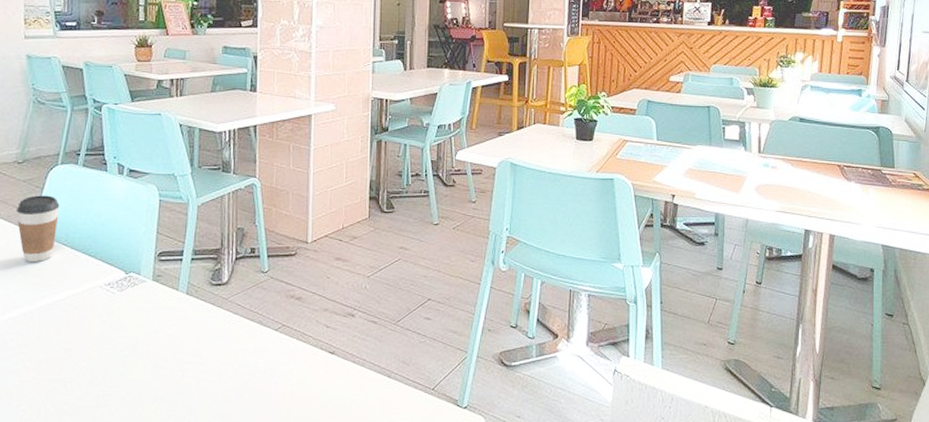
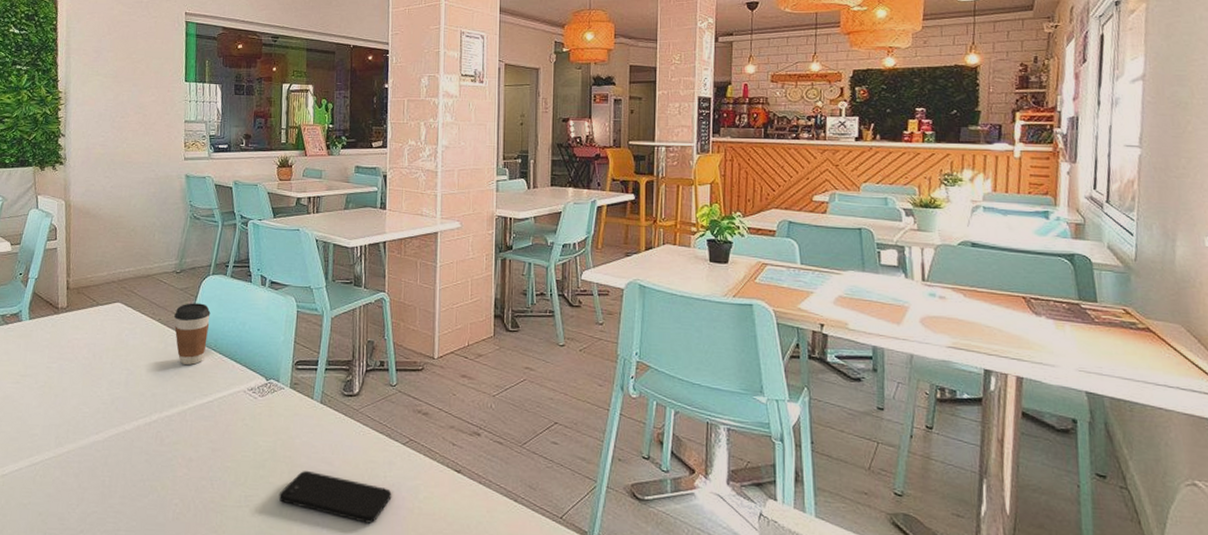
smartphone: none [141,364,264,411] -> present [278,471,392,524]

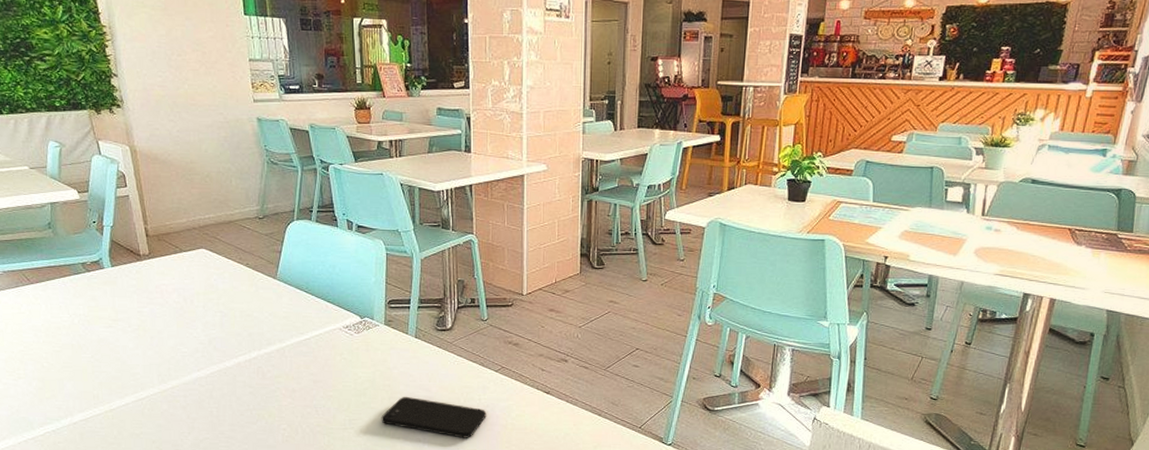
coffee cup: present [174,303,211,365] -> none [262,248,299,306]

